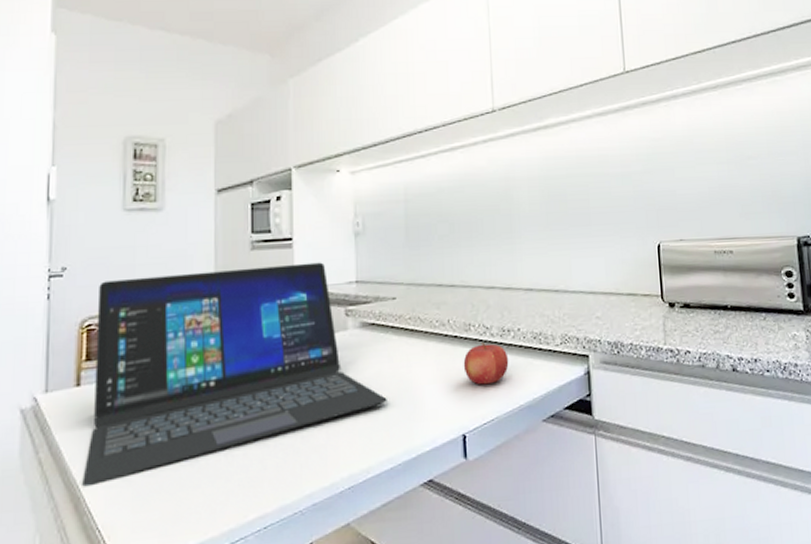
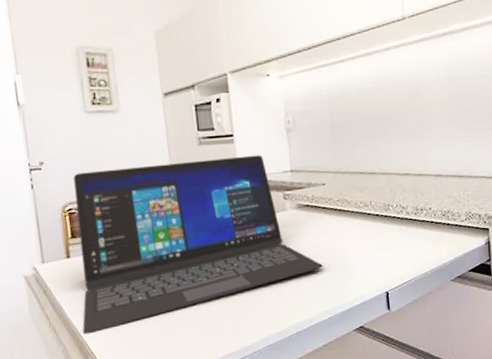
fruit: present [463,343,509,385] -> none [384,219,423,254]

